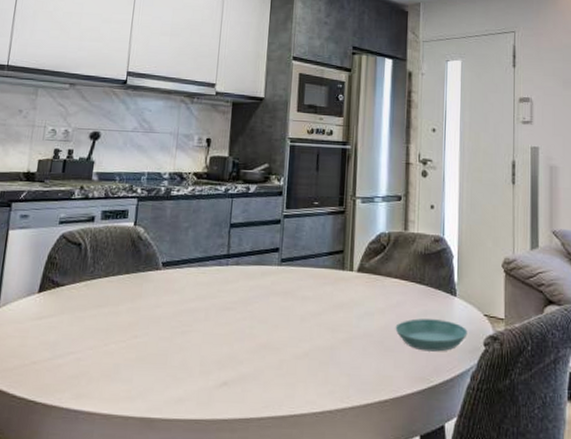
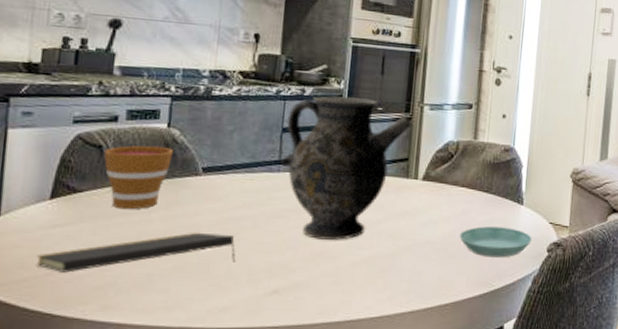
notepad: none [25,323,190,362] -> present [36,232,236,273]
cup: none [82,242,138,302] -> present [104,145,173,210]
ewer: none [229,192,346,333] -> present [281,96,412,241]

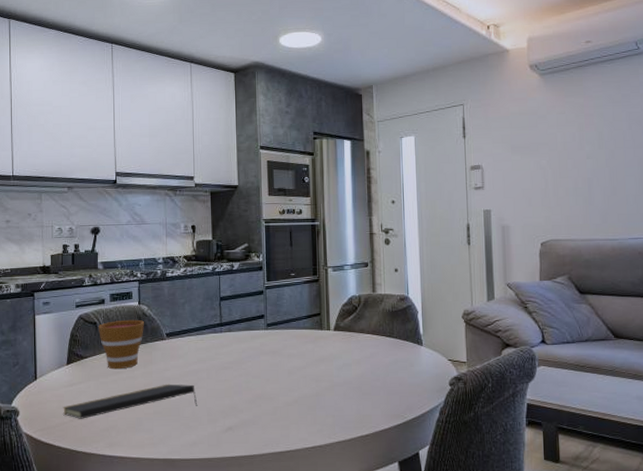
ewer: present [281,96,412,241] -> none [222,267,320,386]
saucer: present [459,226,532,258] -> none [371,366,435,393]

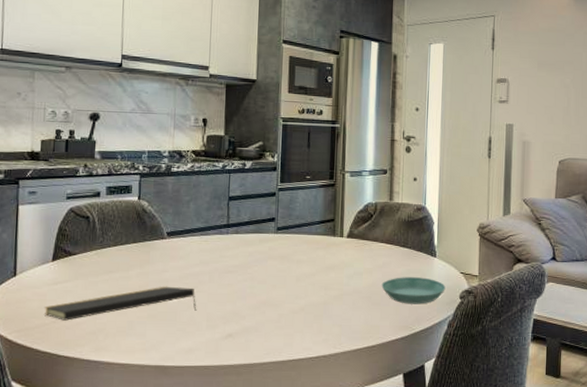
cup: present [99,319,144,370] -> none [91,215,143,269]
saucer: none [371,366,435,393] -> present [381,277,446,305]

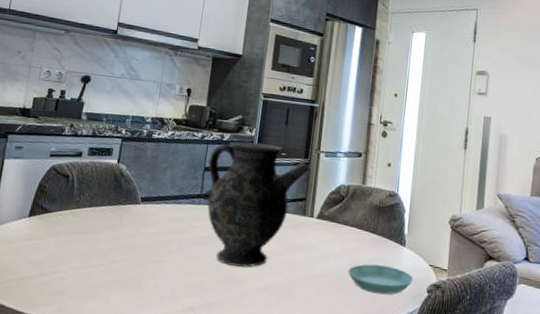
notepad: present [44,286,197,321] -> none [14,251,162,280]
ewer: none [229,168,336,292] -> present [202,141,310,267]

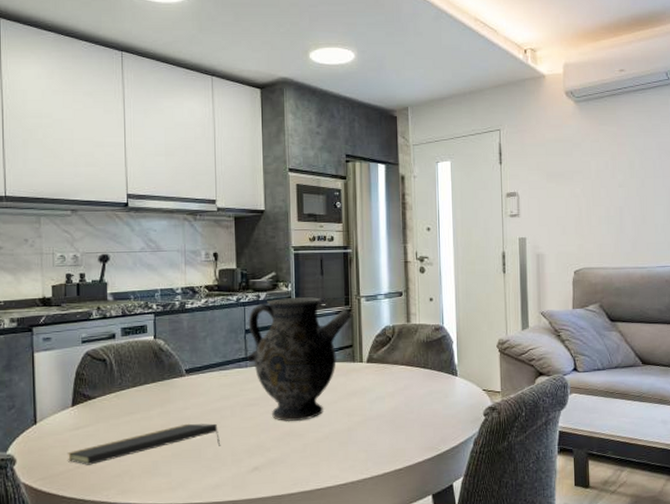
notepad: none [14,251,162,280] -> present [67,423,221,465]
saucer: present [348,264,413,295] -> none [404,397,469,425]

